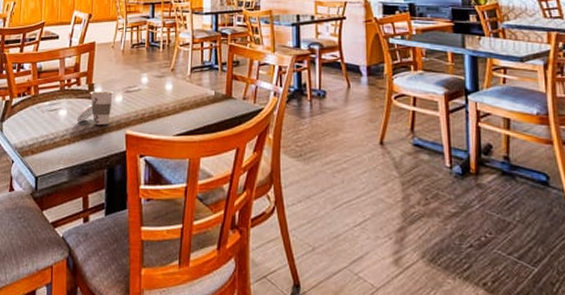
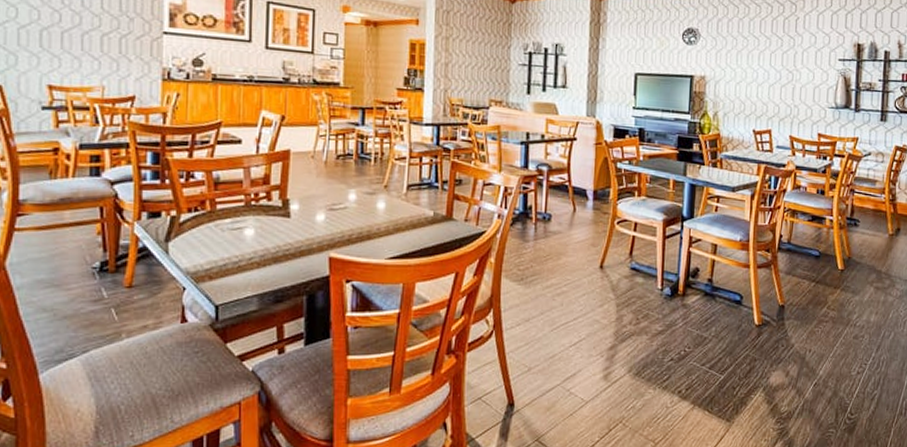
cup: present [76,90,114,125] -> none [267,207,315,247]

